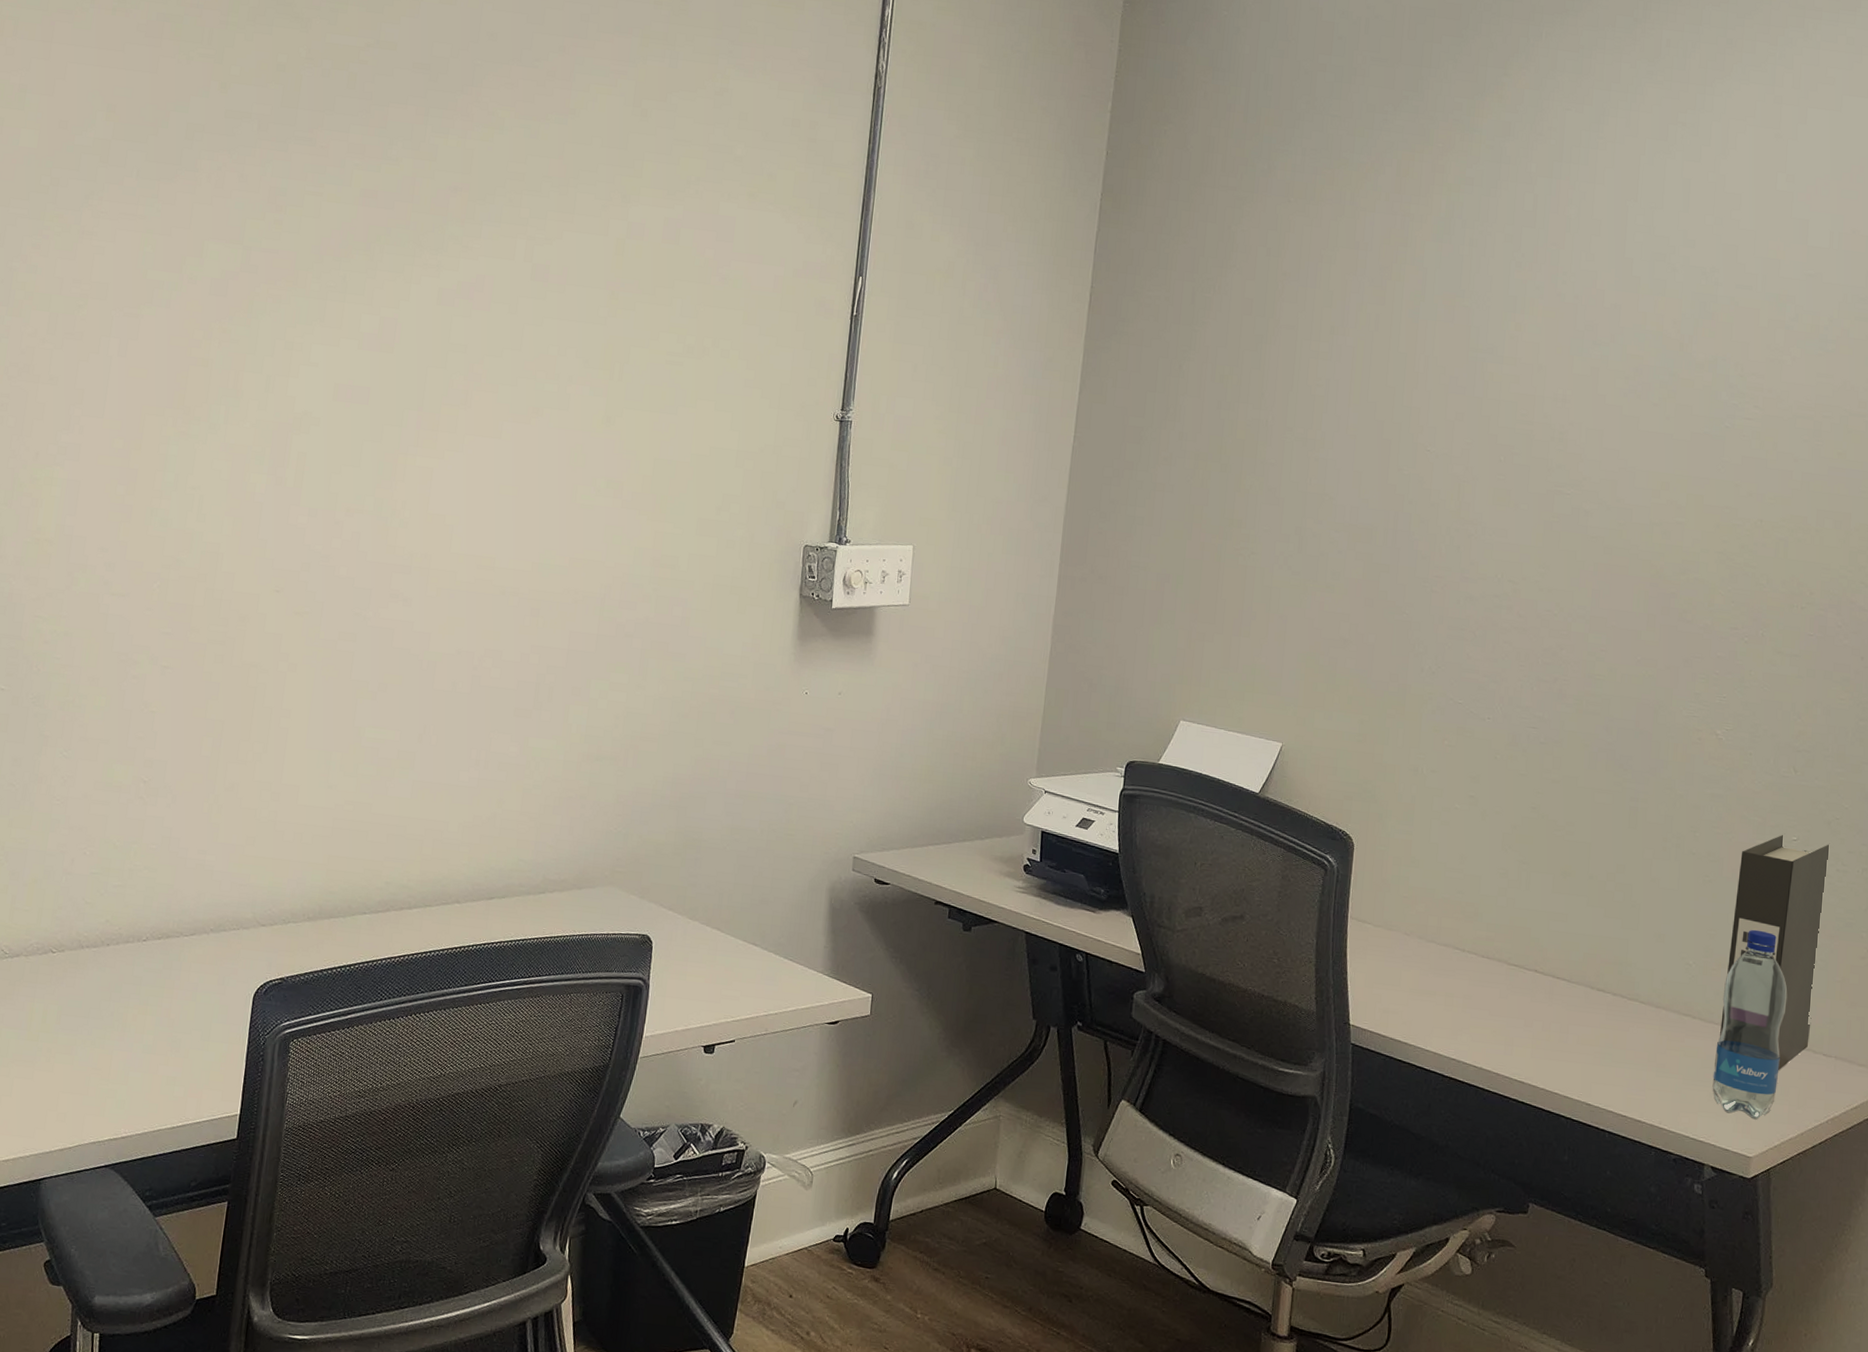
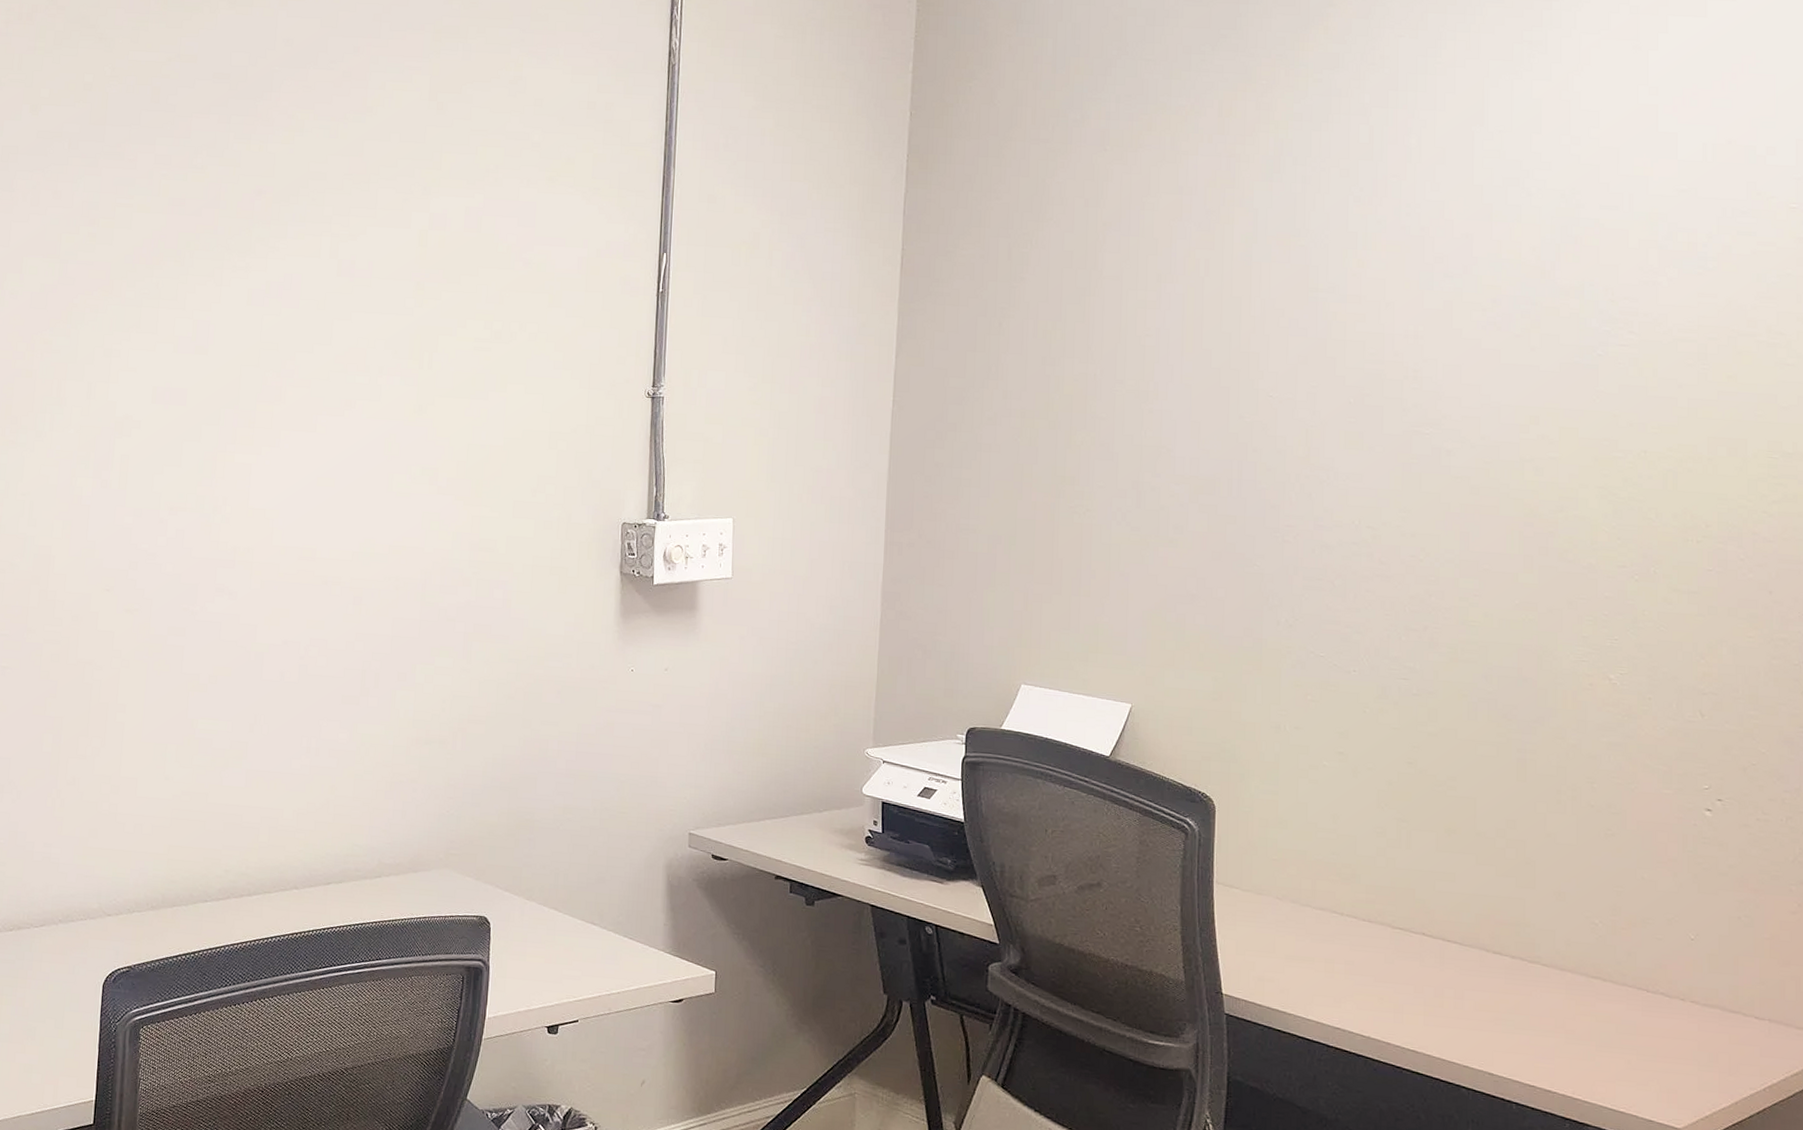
bottle: present [1712,929,1788,1120] -> none [1630,885,1709,1089]
binder: present [1720,834,1830,1070] -> none [1635,783,1747,1035]

